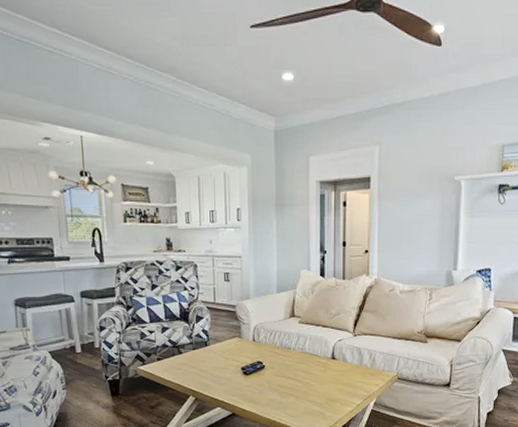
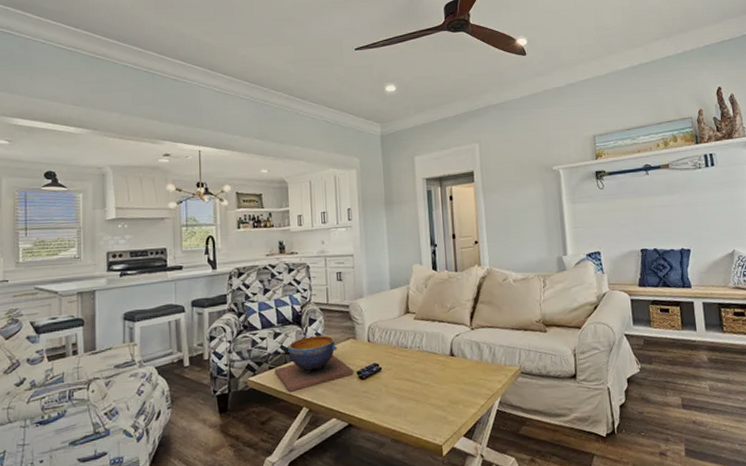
decorative bowl: none [162,333,238,382] -> present [274,335,354,392]

